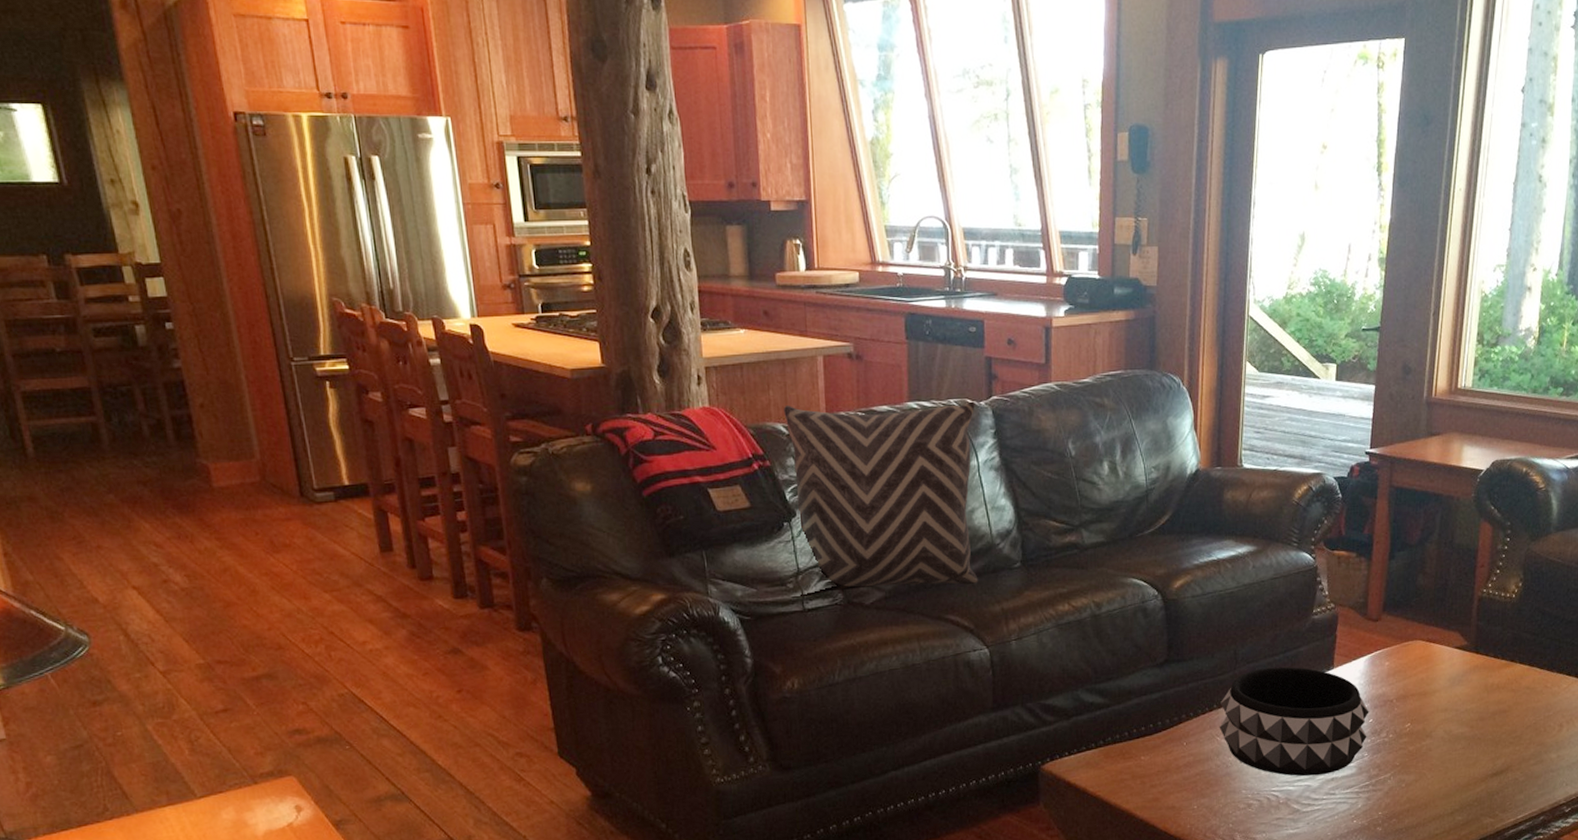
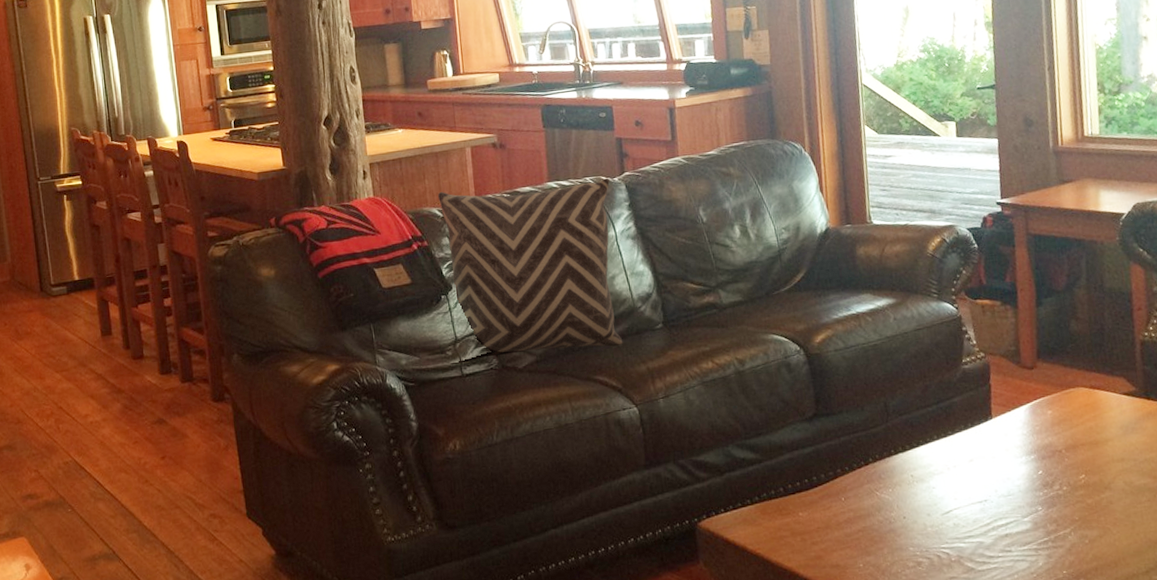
decorative bowl: present [1219,666,1369,777] -> none [876,418,1039,533]

